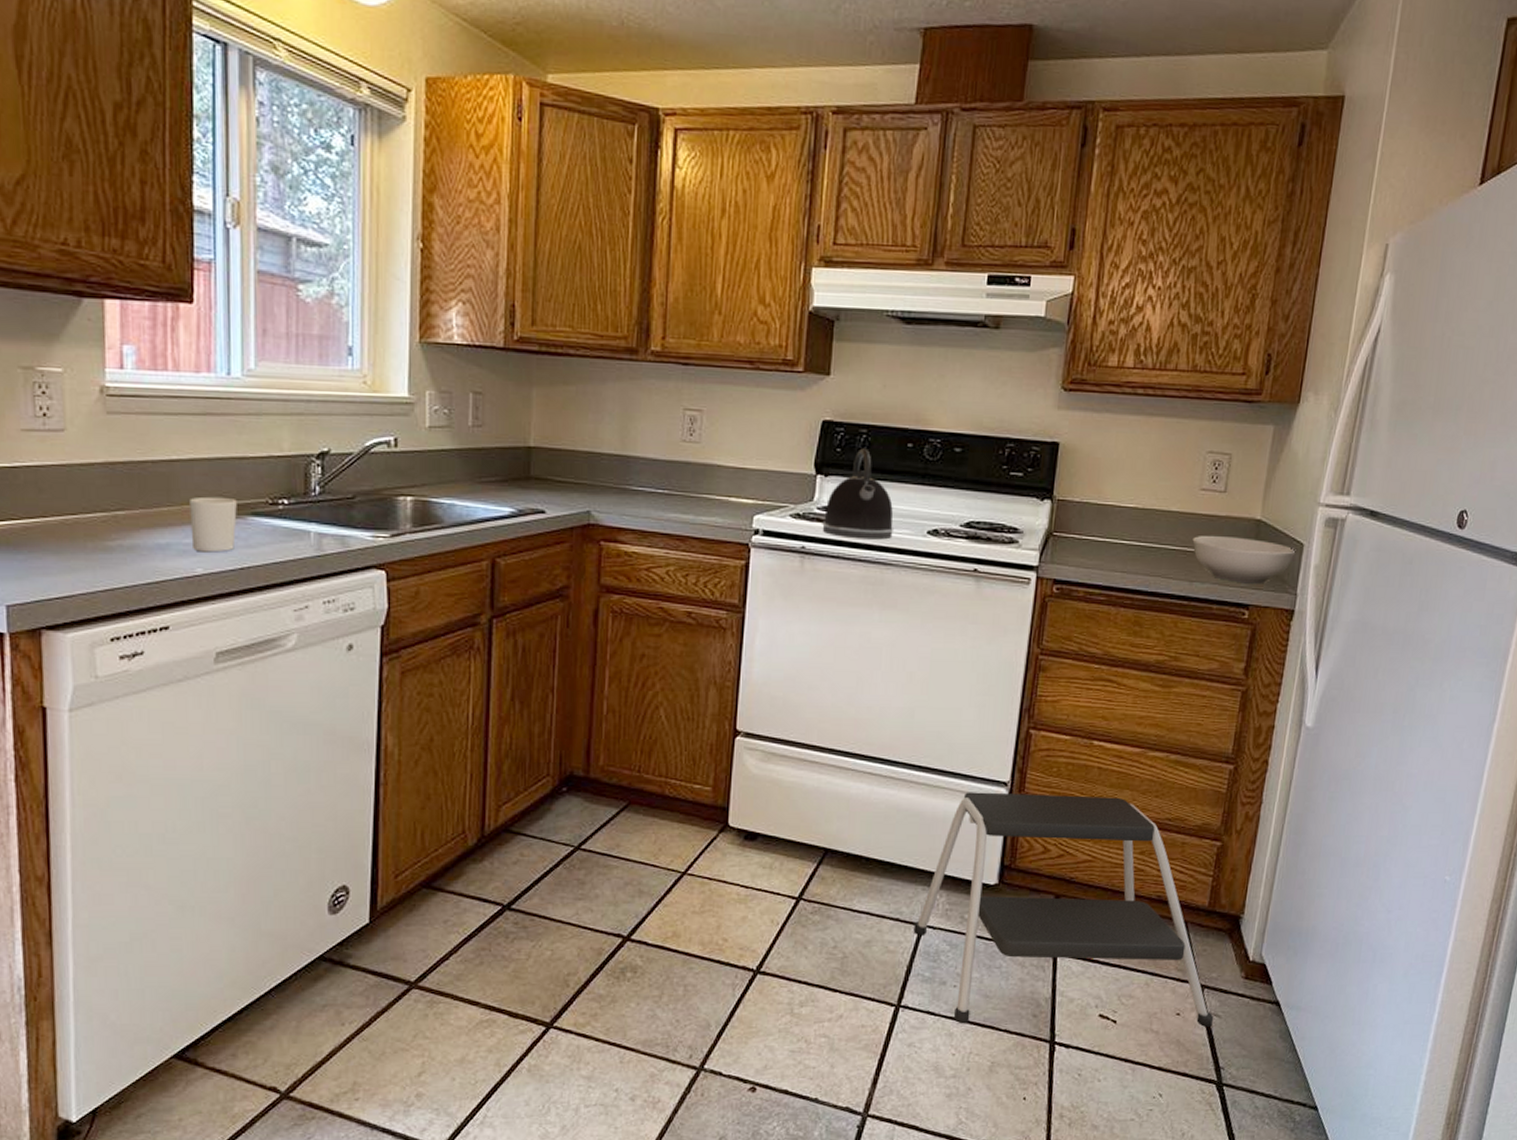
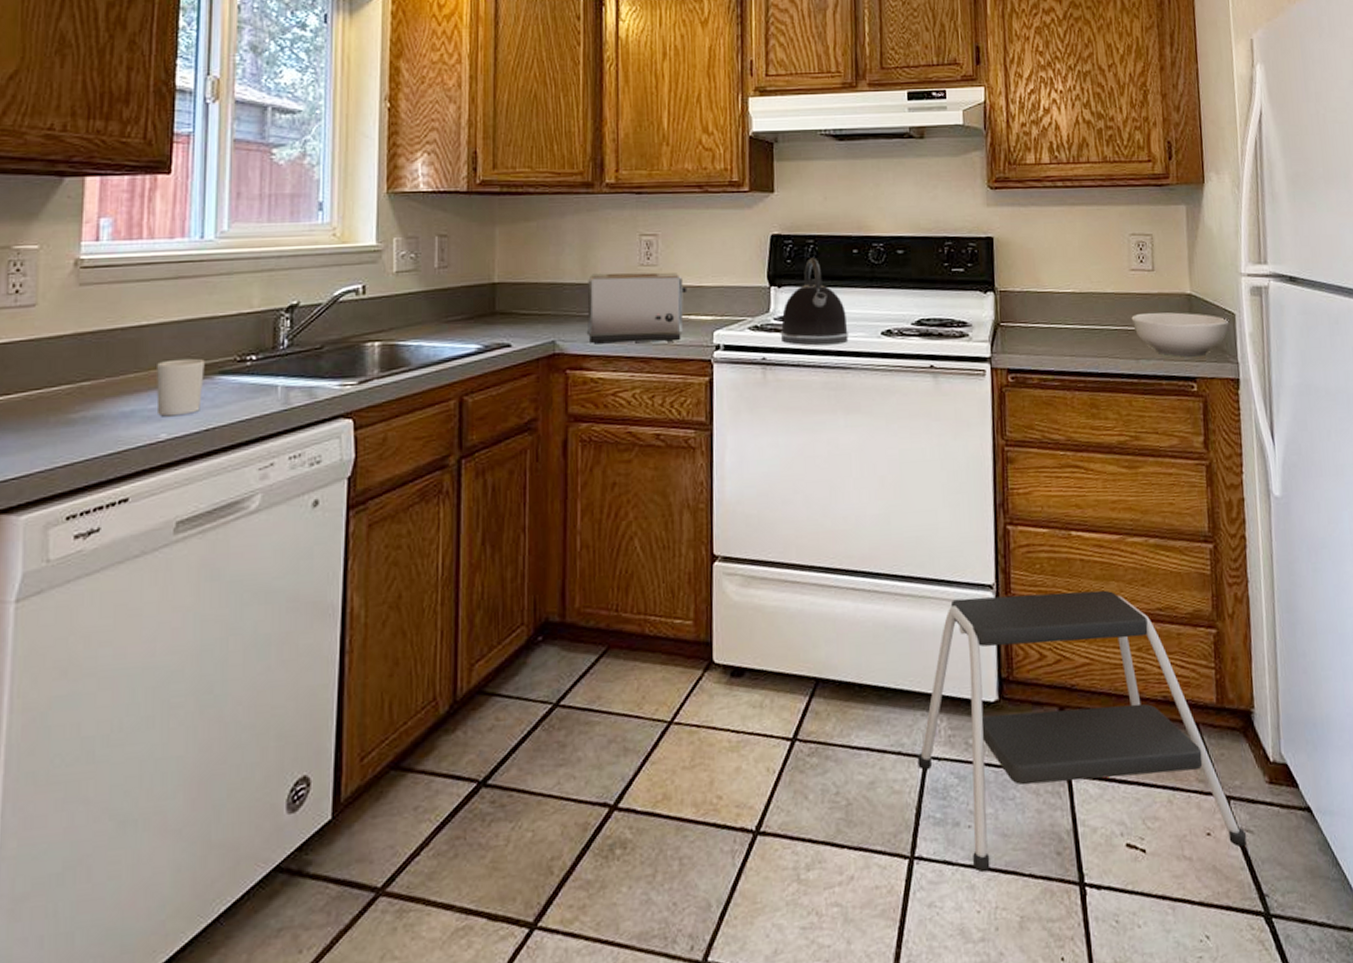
toaster: none [622,446,730,522] -> present [586,272,688,344]

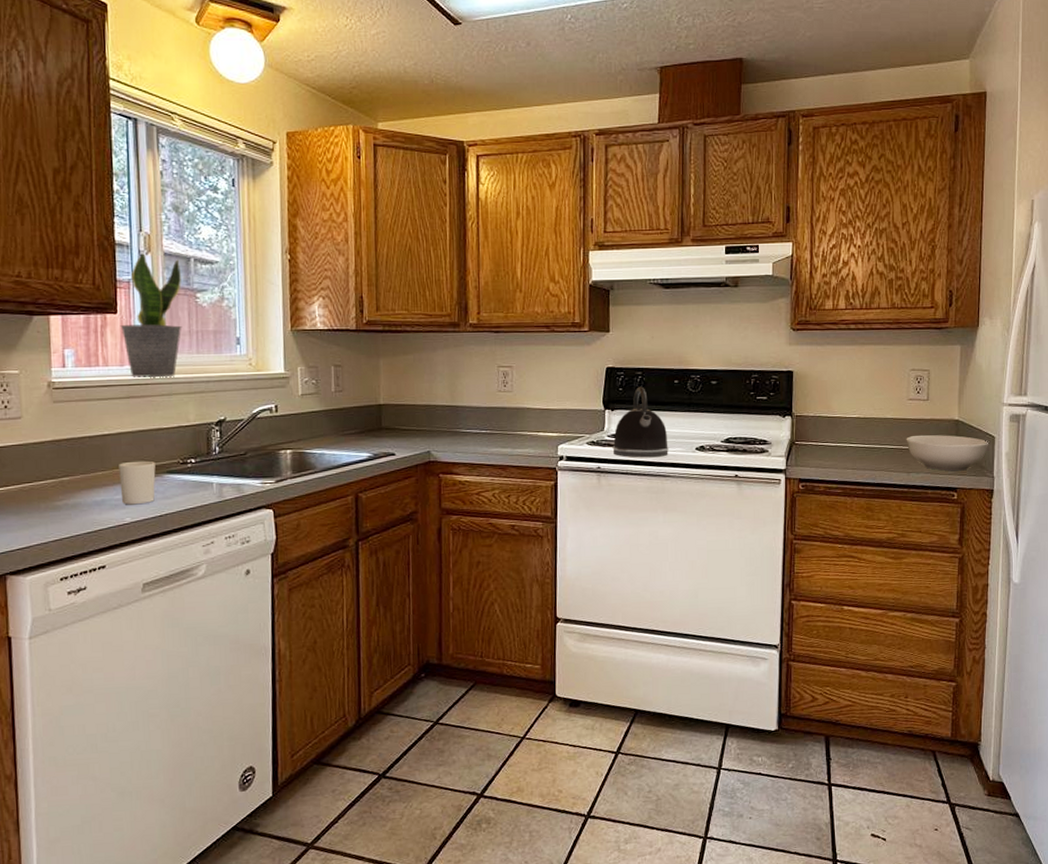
potted plant: none [173,98,254,253] -> present [120,251,182,377]
toaster: present [586,272,688,344] -> none [455,397,537,454]
step stool: present [917,590,1247,873] -> none [712,651,966,850]

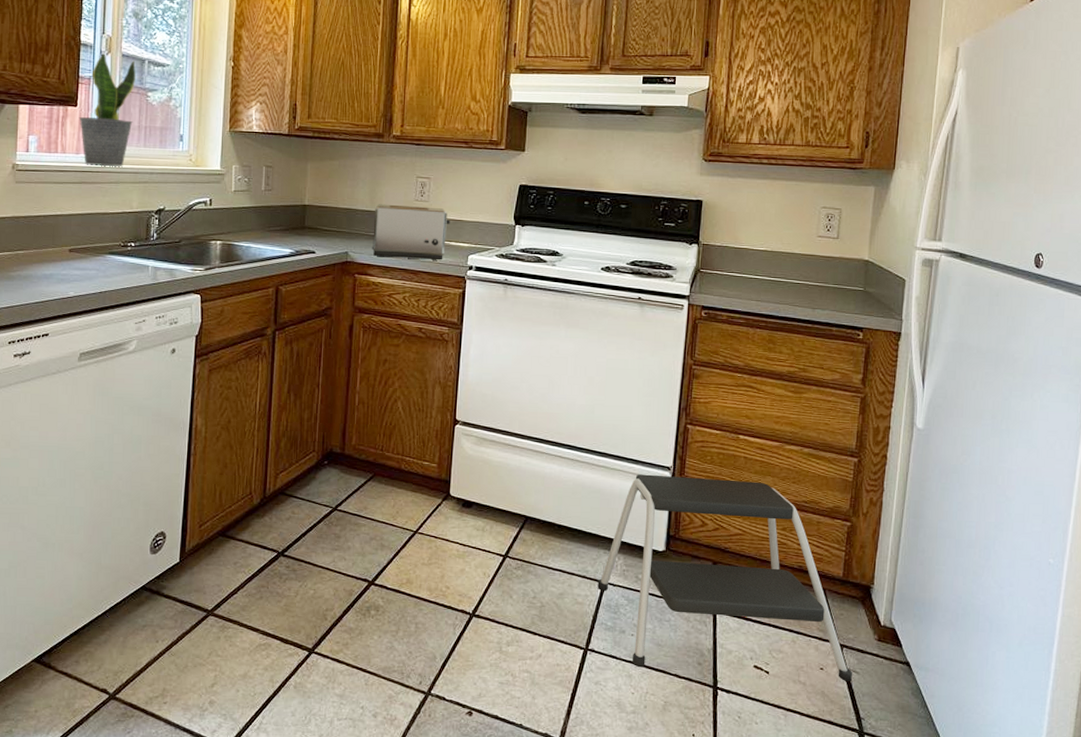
mug: present [119,460,156,505] -> none [67,241,99,281]
toaster: none [455,397,537,454] -> present [371,204,451,261]
kettle: present [612,386,670,458] -> none [520,205,576,275]
step stool: none [712,651,966,850] -> present [597,474,853,682]
bowl: present [906,435,989,471] -> none [813,273,899,311]

